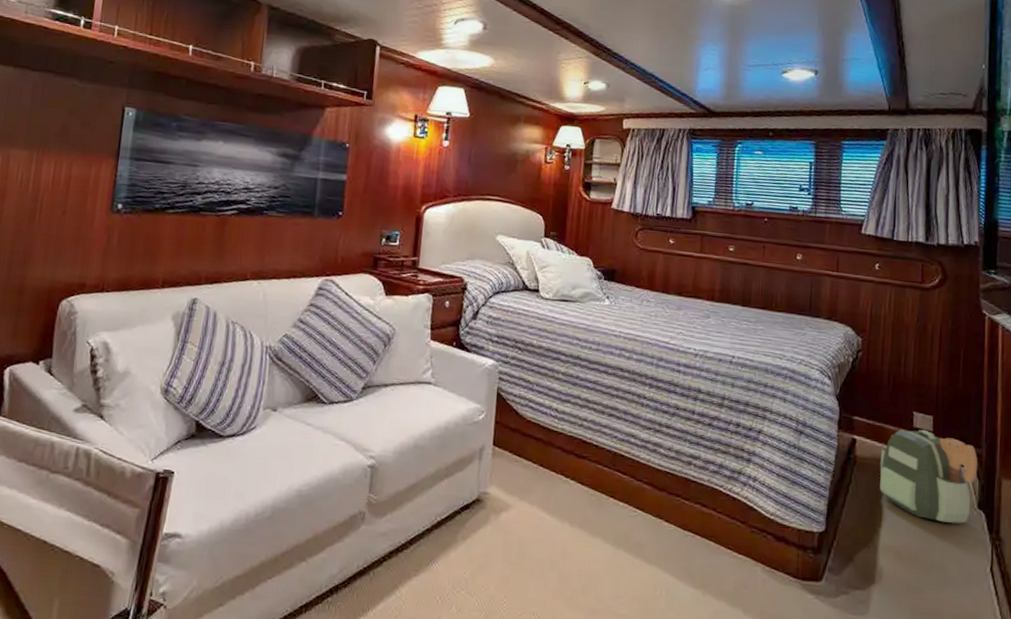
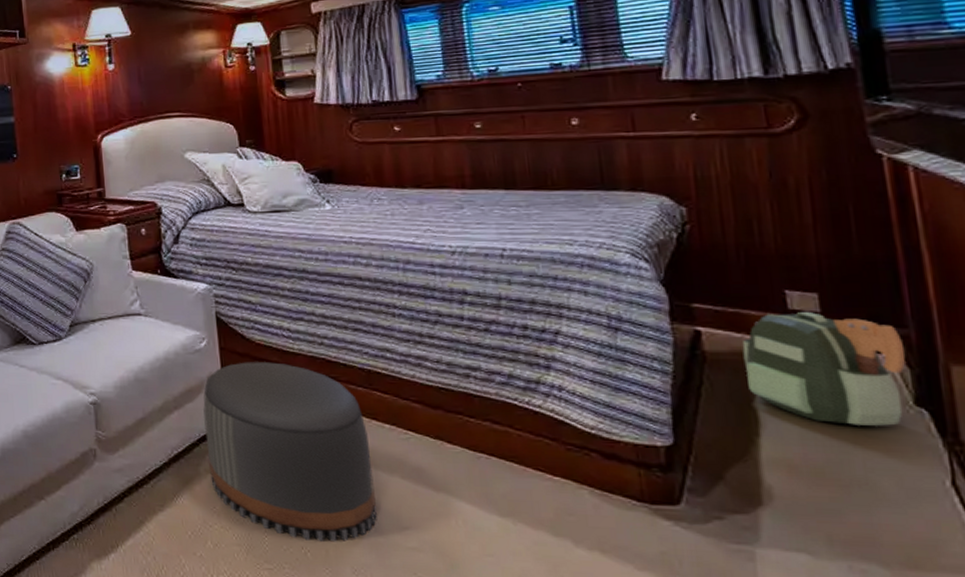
pouf: none [466,437,605,609] -> present [203,362,377,542]

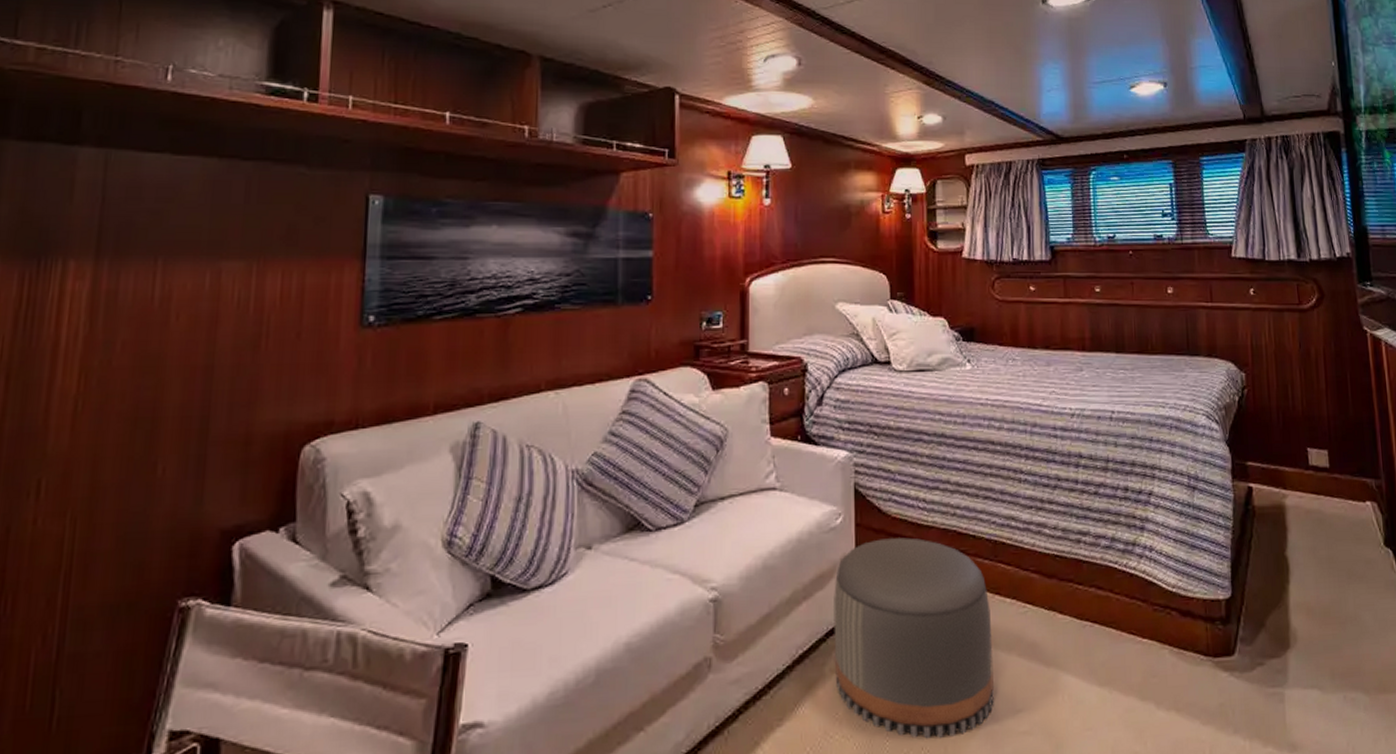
backpack: present [742,312,906,426] -> none [1279,467,1380,567]

